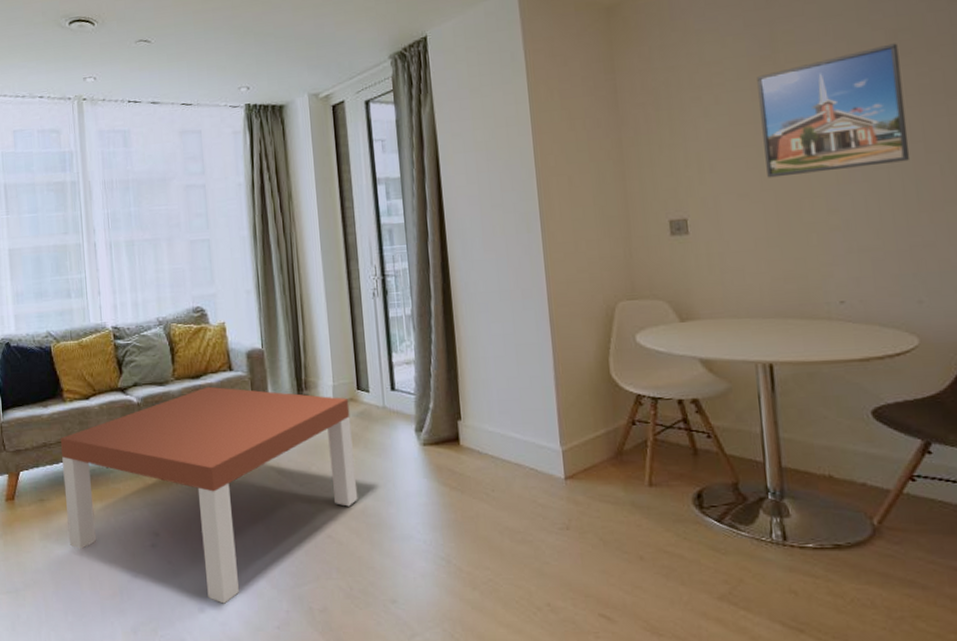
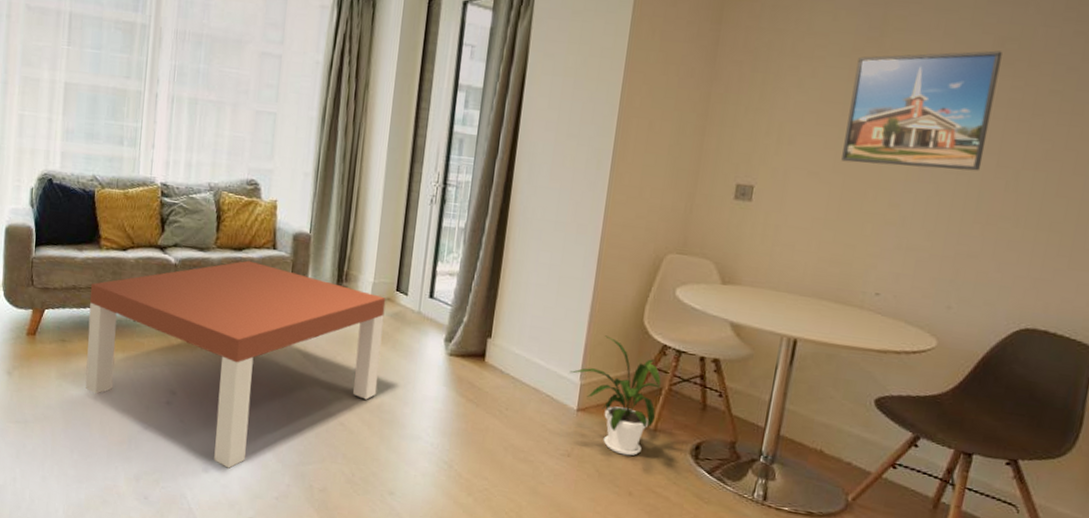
house plant: none [548,396,648,518] -> present [569,335,662,456]

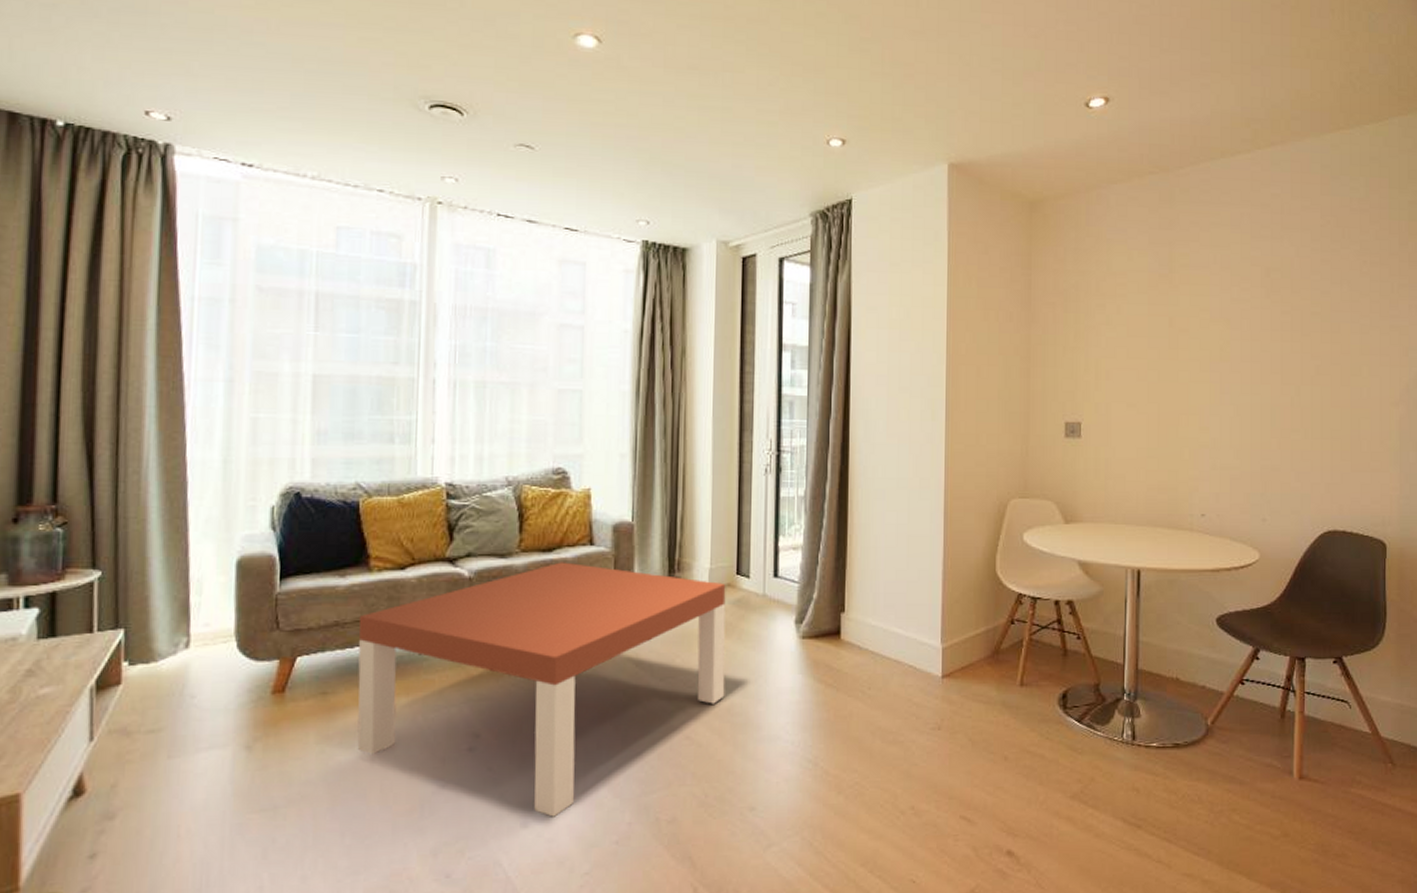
house plant: present [569,335,662,456] -> none [930,592,1022,718]
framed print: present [841,50,1003,171] -> none [1154,280,1269,392]

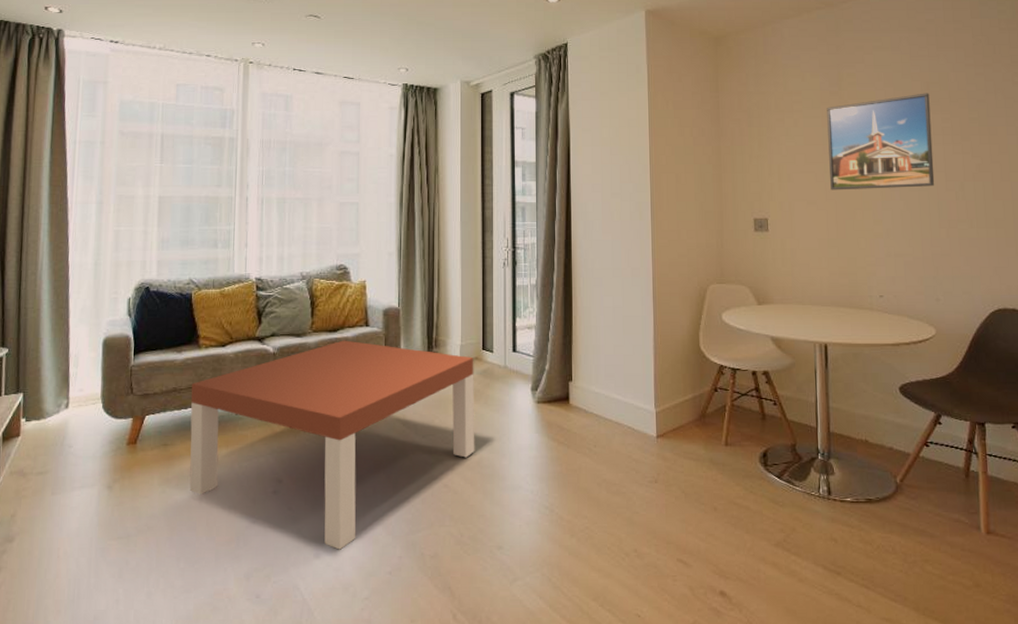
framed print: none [1154,280,1269,392] -> present [827,93,935,191]

